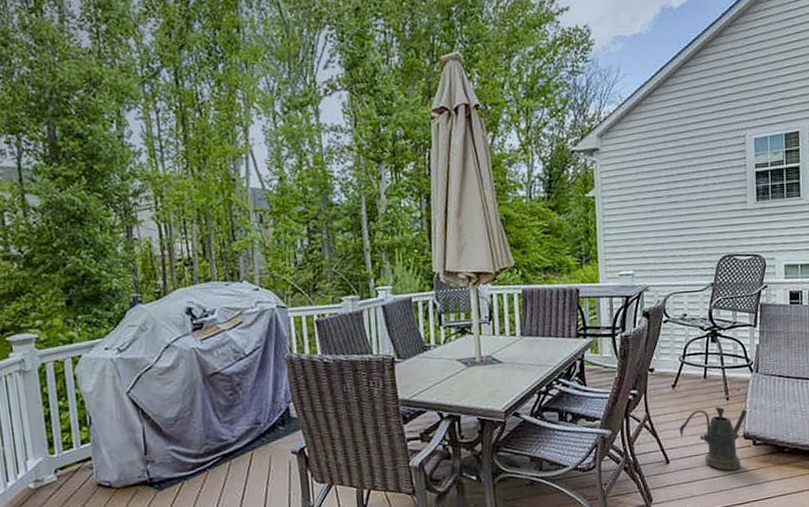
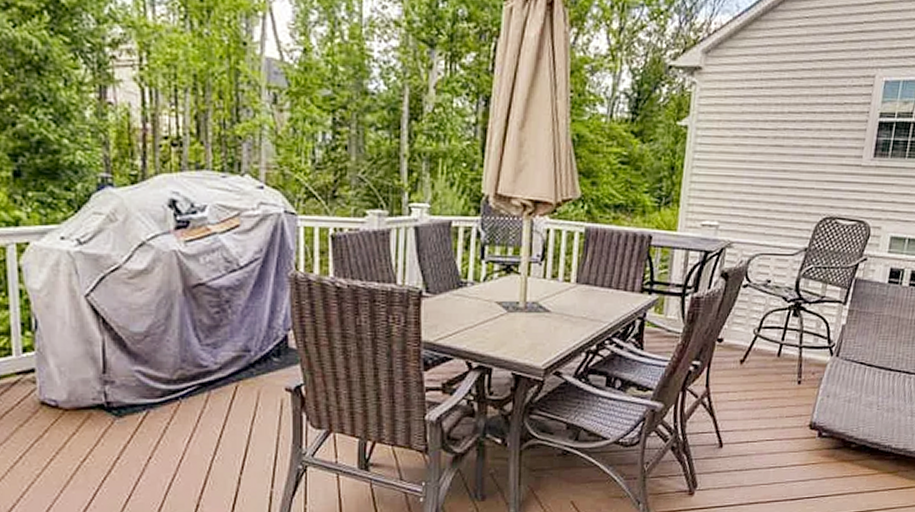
watering can: present [679,406,748,471] -> none [739,390,820,462]

